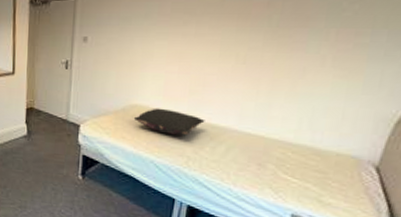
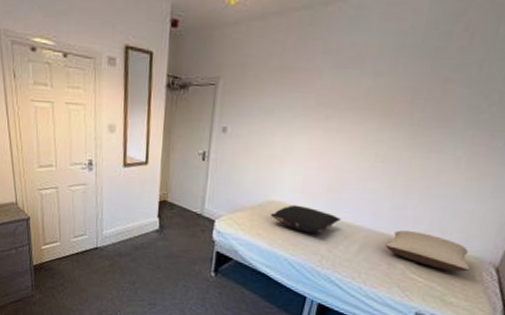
pillow: none [253,130,347,172] -> present [385,230,470,272]

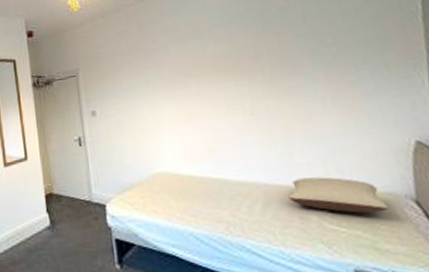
pillow: present [270,204,341,234] -> none [159,172,233,200]

